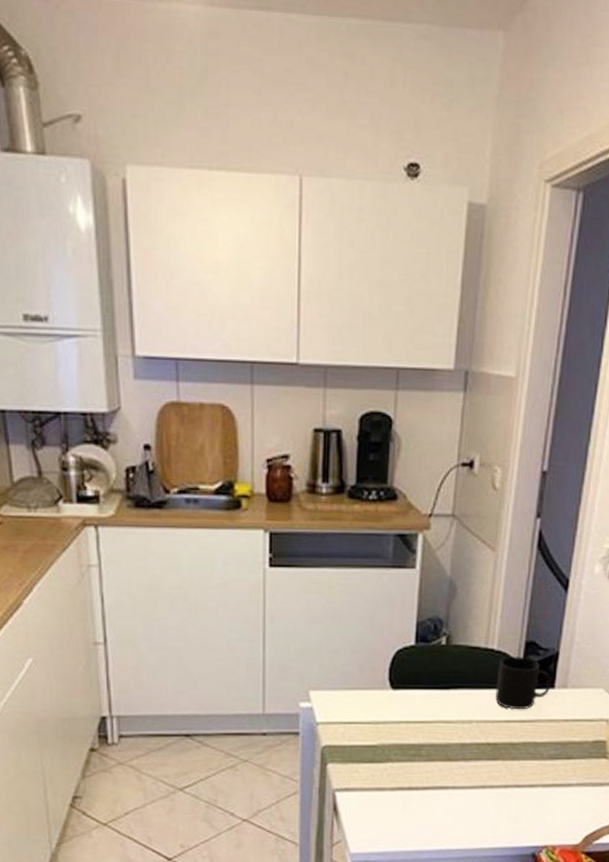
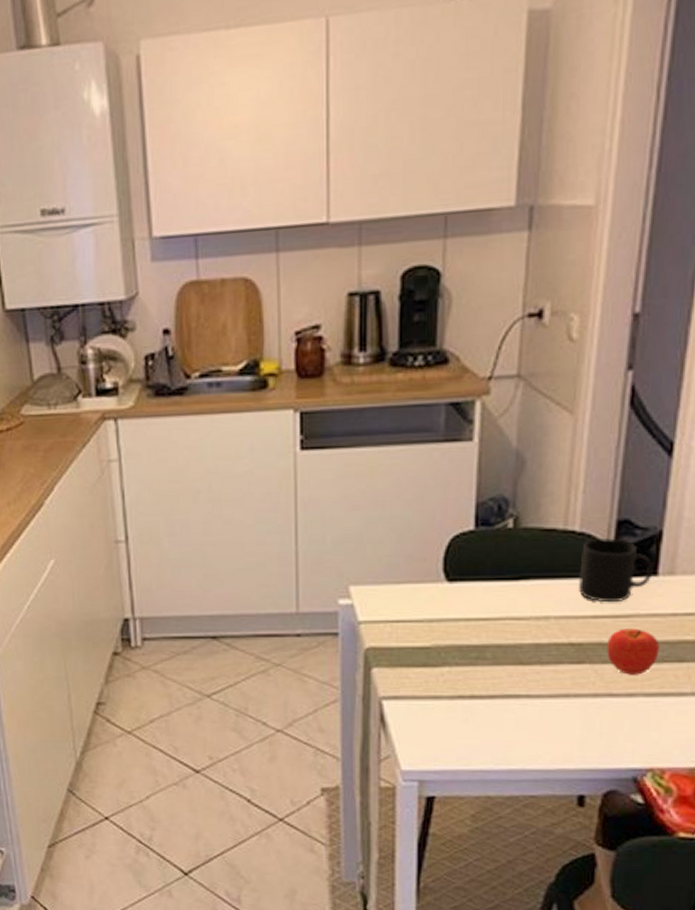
fruit: none [515,731,555,770] -> present [606,628,660,675]

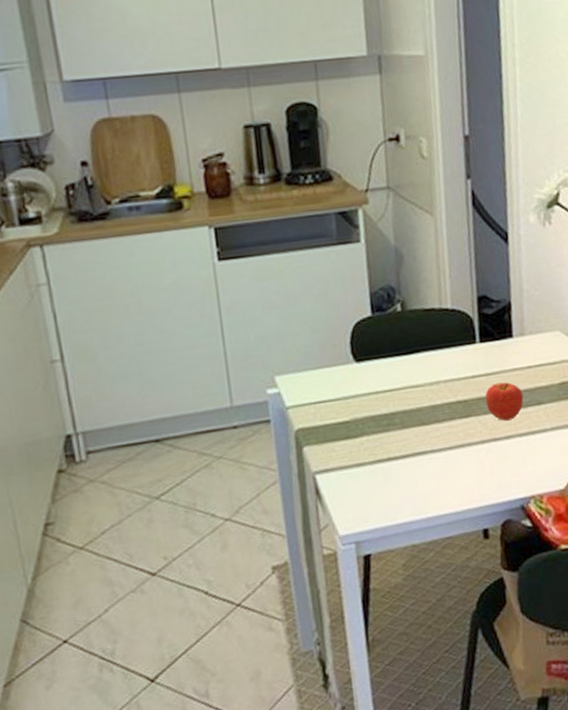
mug: present [579,538,653,603] -> none [455,311,509,365]

